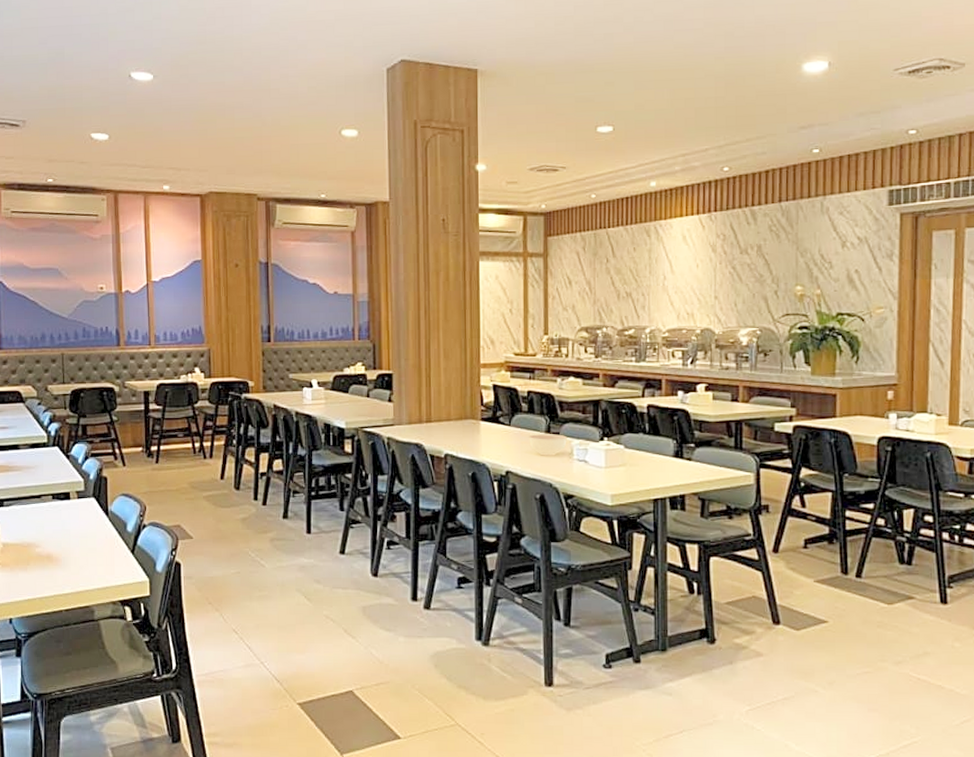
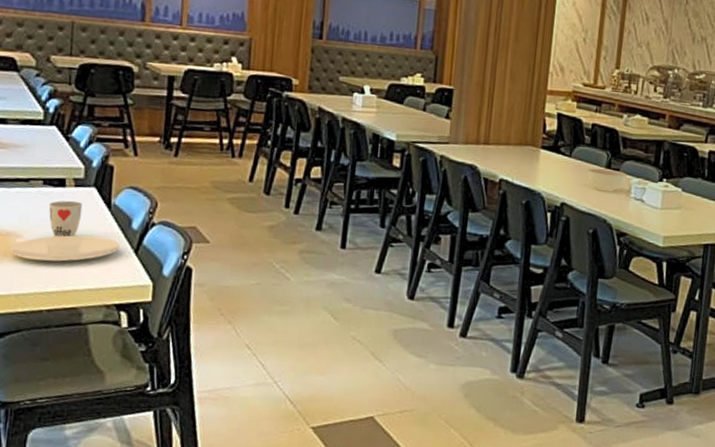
plate: none [31,541,119,567] -> present [10,235,120,262]
cup: none [58,511,86,545] -> present [48,200,83,238]

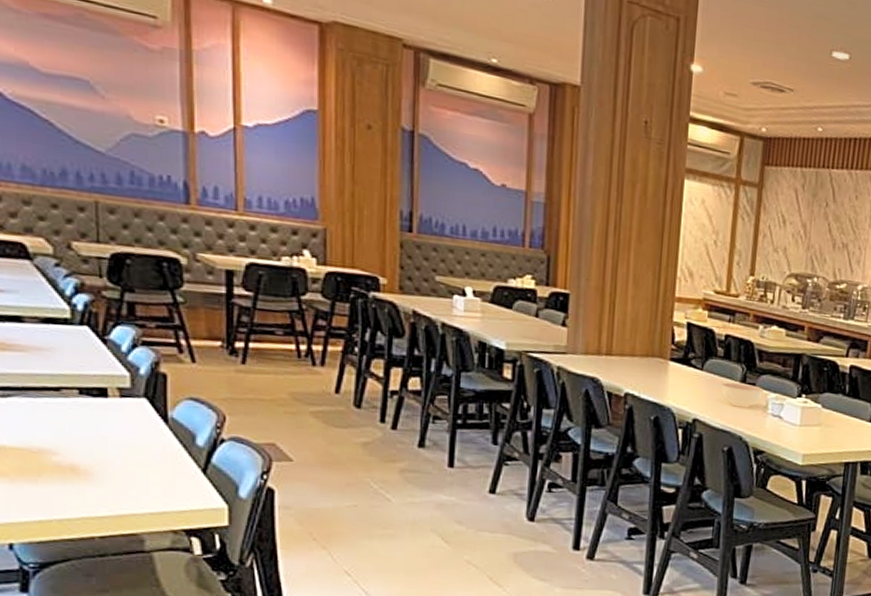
plate: present [10,235,120,262] -> none [45,452,183,483]
cup: present [48,200,83,238] -> none [88,412,132,456]

